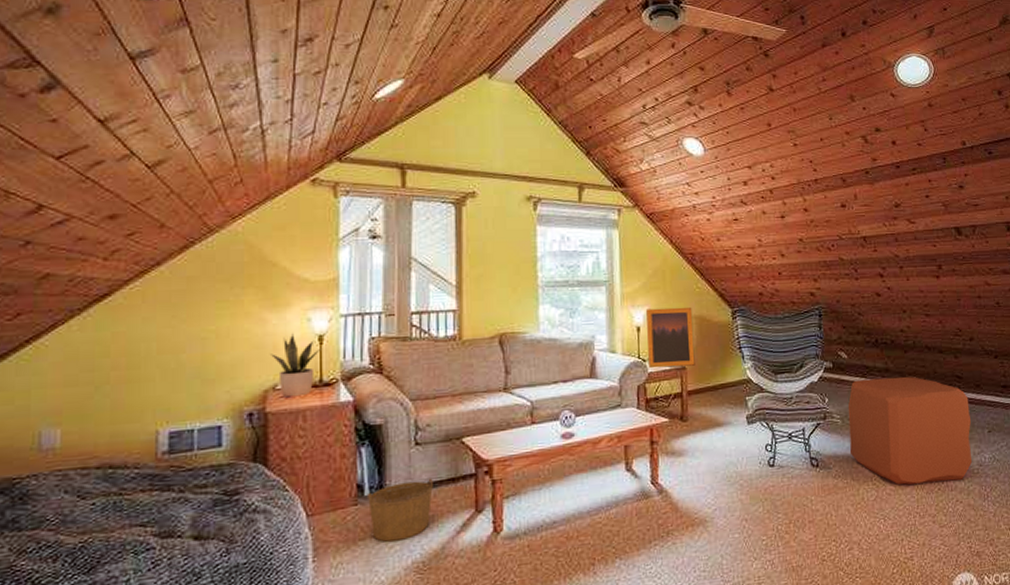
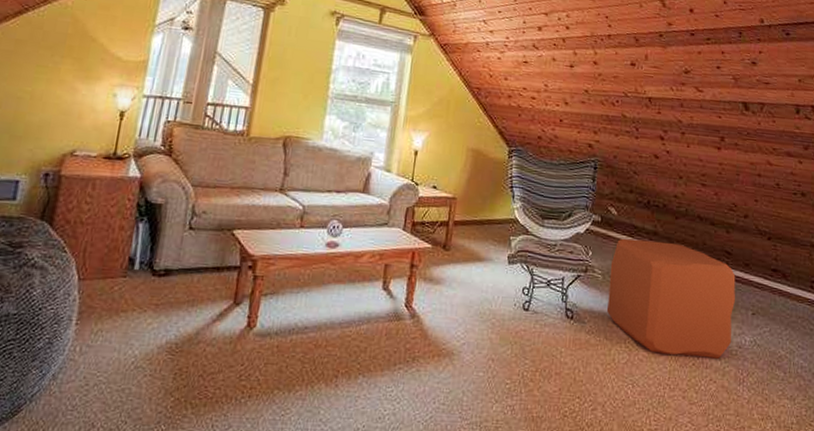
potted plant: present [269,333,321,398] -> none [73,106,121,166]
basket: present [368,478,433,542] -> none [134,263,199,319]
picture frame: present [646,307,695,369] -> none [420,134,471,197]

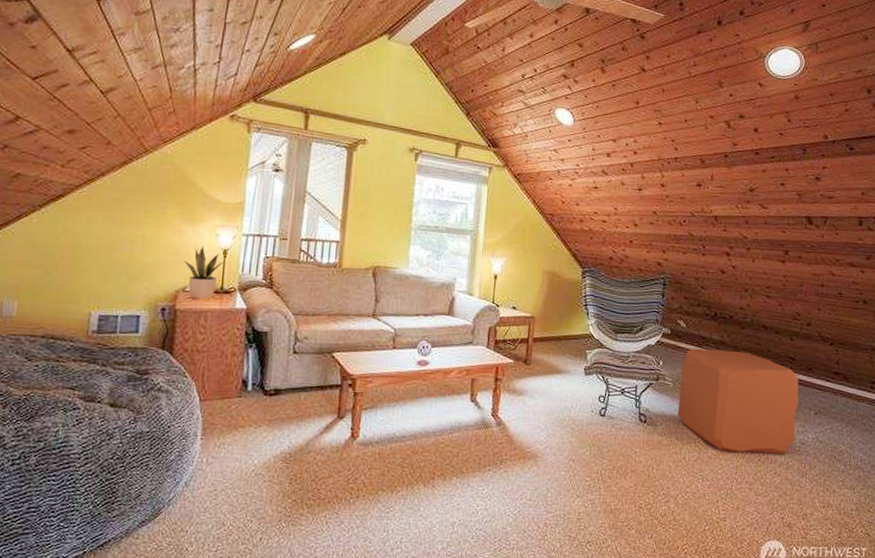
potted plant: none [73,106,121,166] -> present [183,245,225,300]

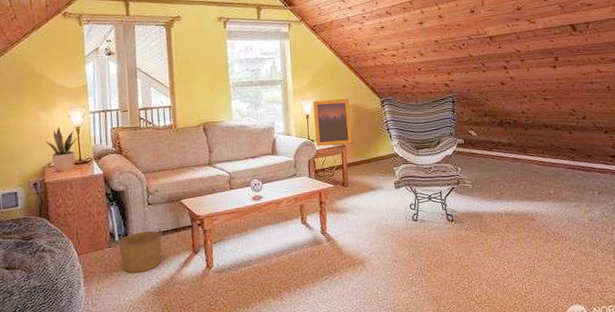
basket: none [250,383,305,432] -> present [118,228,162,273]
picture frame: none [501,260,546,316] -> present [313,98,353,147]
pouf: present [677,348,799,454] -> none [477,149,584,236]

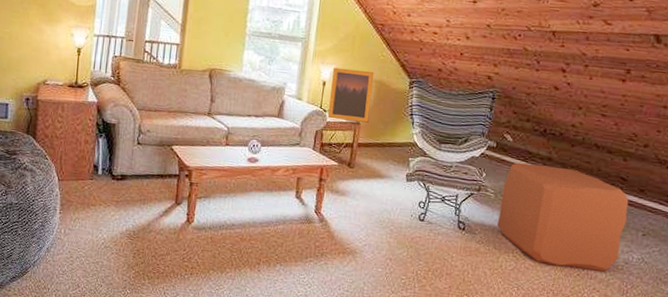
potted plant: present [44,126,79,172] -> none [43,44,79,93]
basket: present [118,228,162,273] -> none [100,170,147,212]
pouf: none [477,149,584,236] -> present [496,162,629,272]

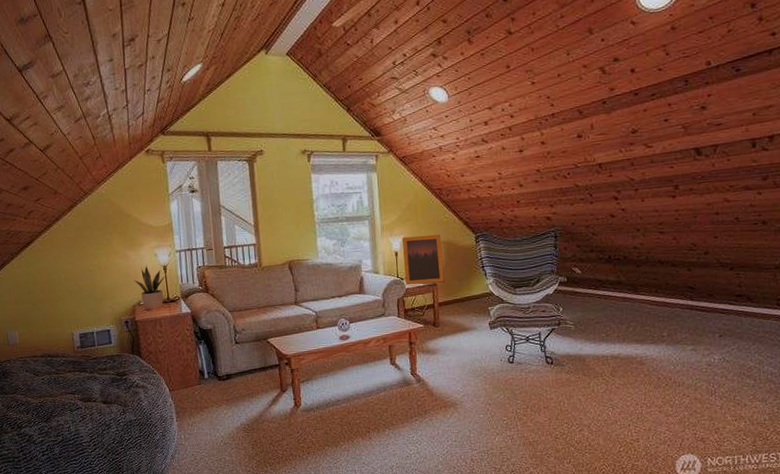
potted plant: none [43,44,79,93] -> present [133,265,166,310]
pouf: present [496,162,629,272] -> none [580,288,702,381]

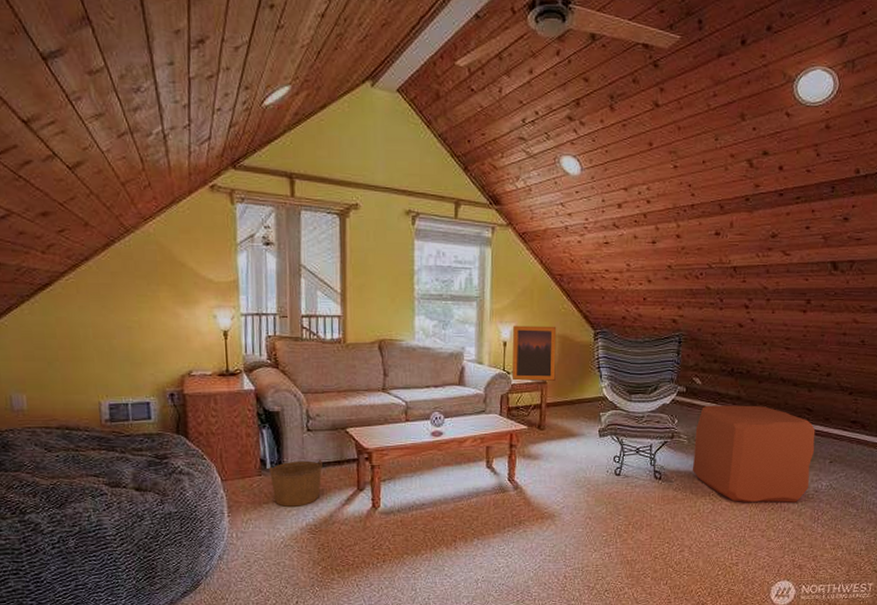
potted plant: present [133,265,166,310] -> none [184,328,227,383]
basket: none [207,367,250,410] -> present [269,459,322,507]
pouf: none [580,288,702,381] -> present [692,405,816,503]

